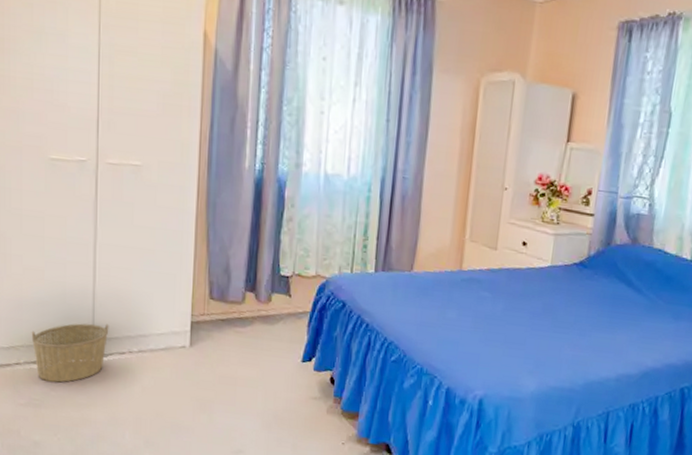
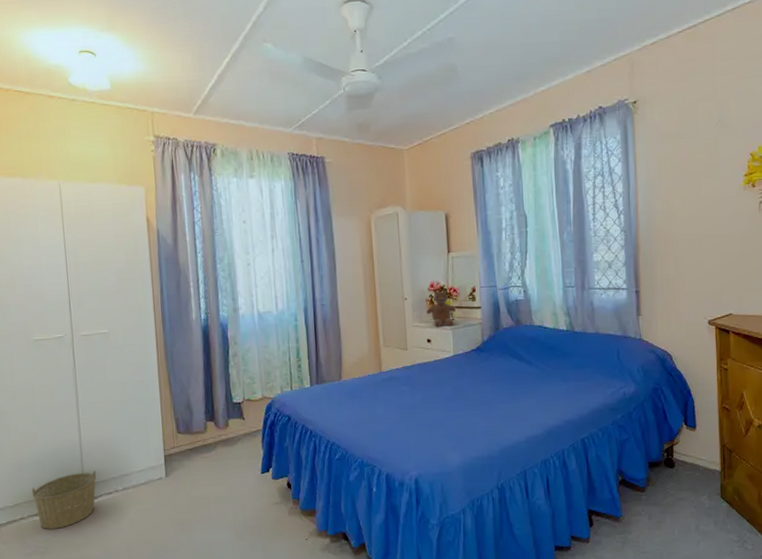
teddy bear: none [527,182,564,231] -> present [426,287,456,328]

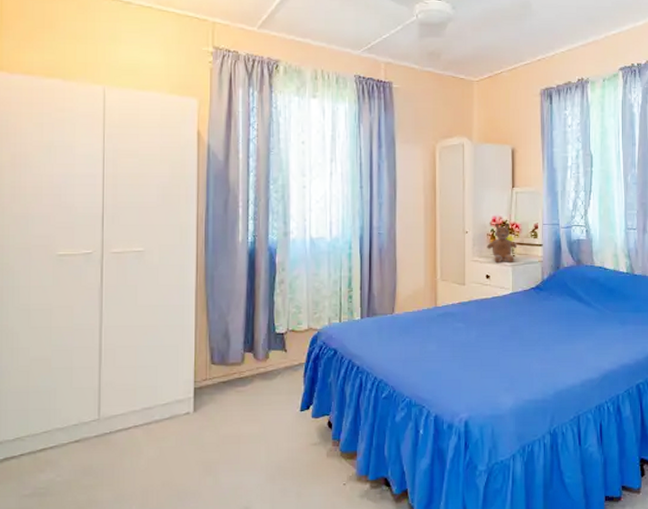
basket: present [31,470,97,529] -> none [37,402,115,468]

